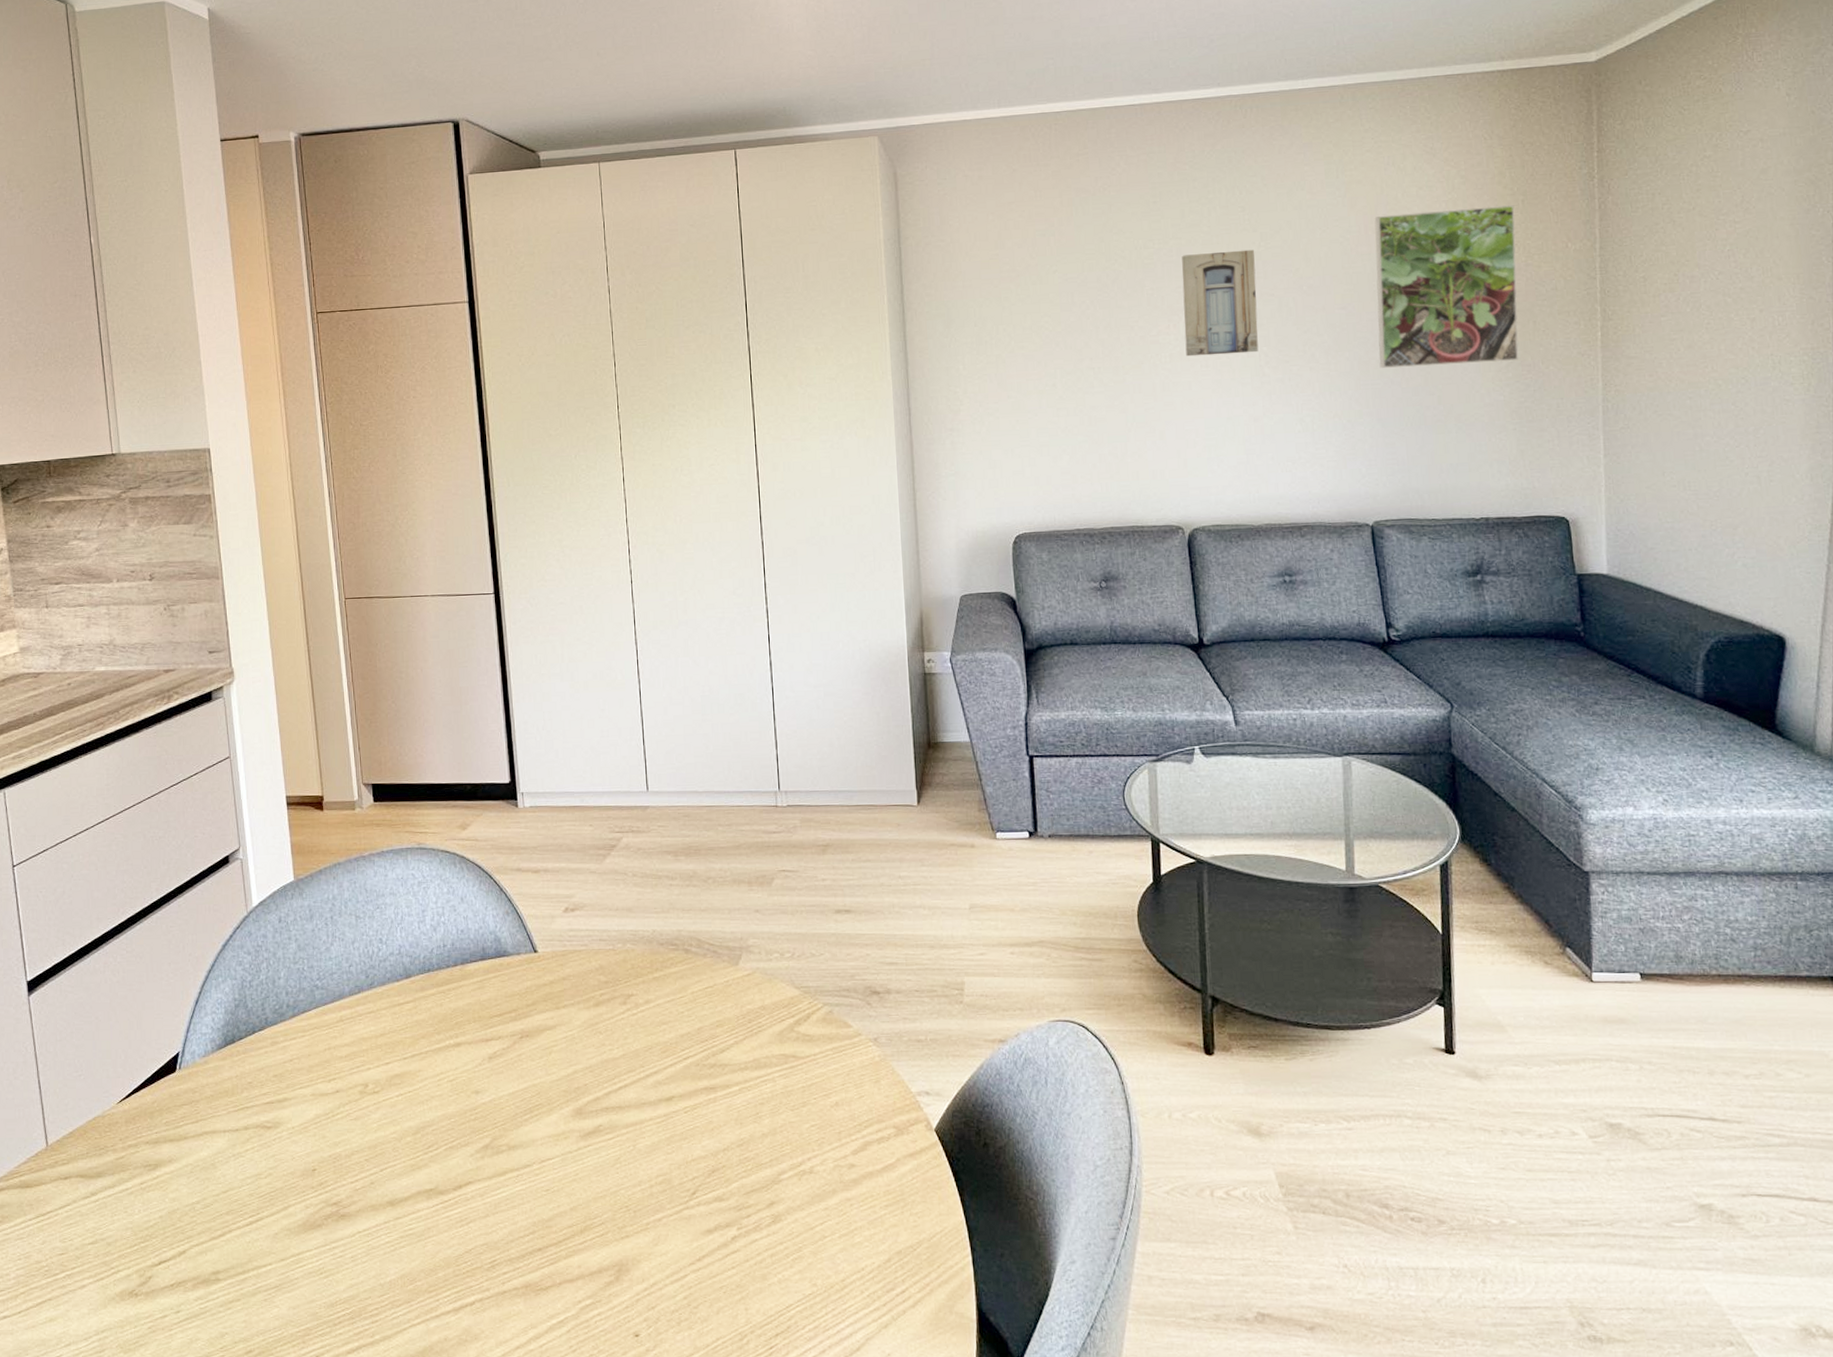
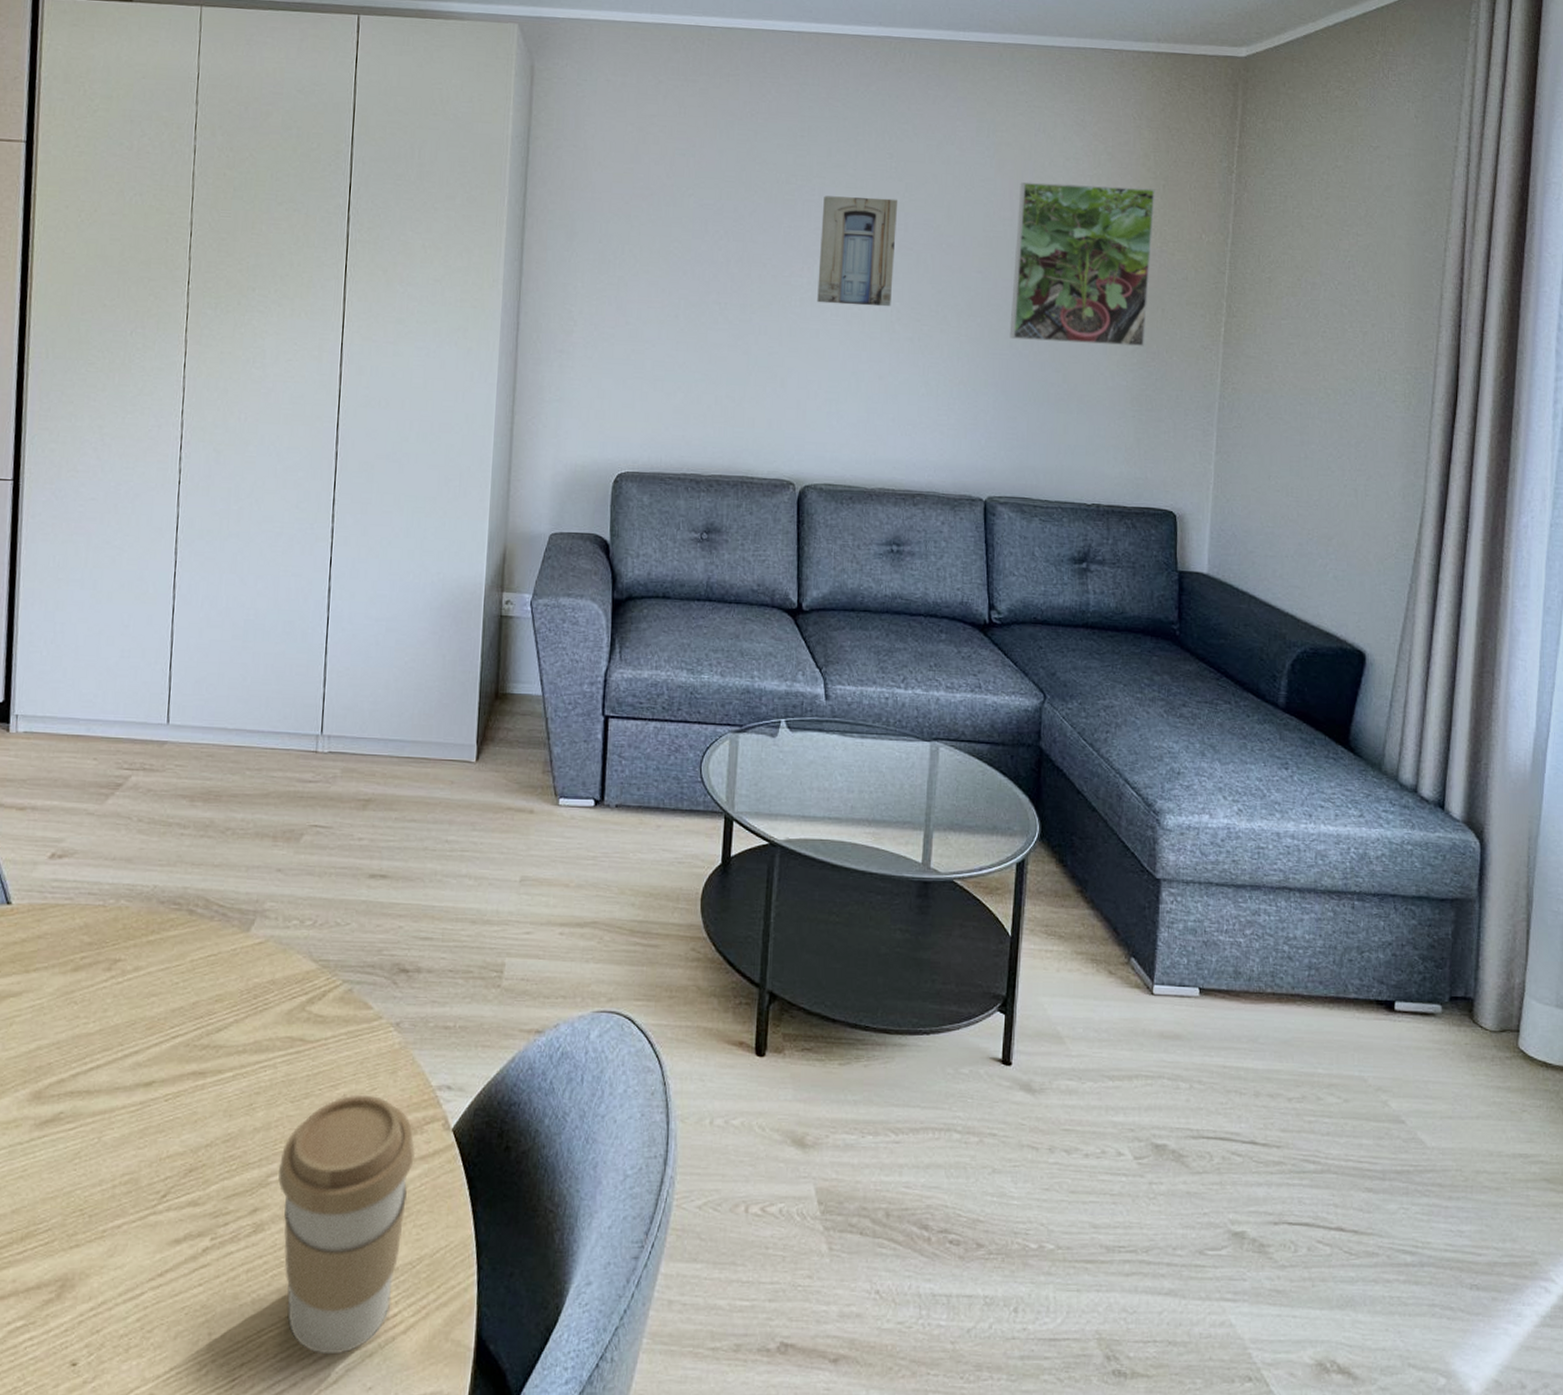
coffee cup: none [787,1103,905,1326] -> present [278,1096,416,1355]

